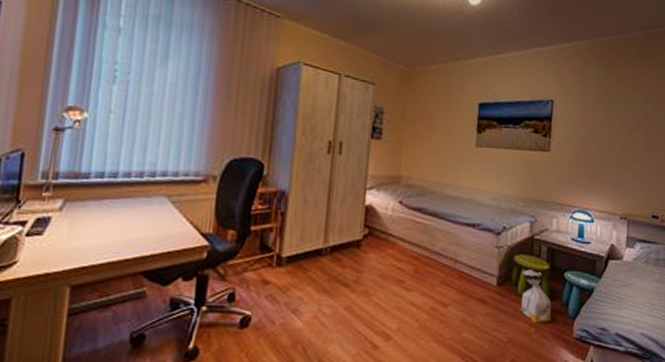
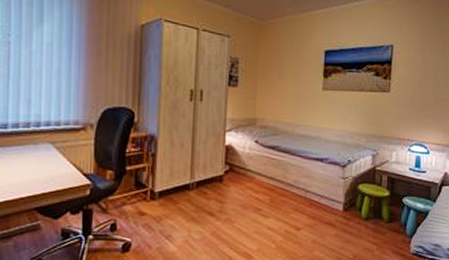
bag: present [518,269,552,324] -> none [362,196,392,242]

